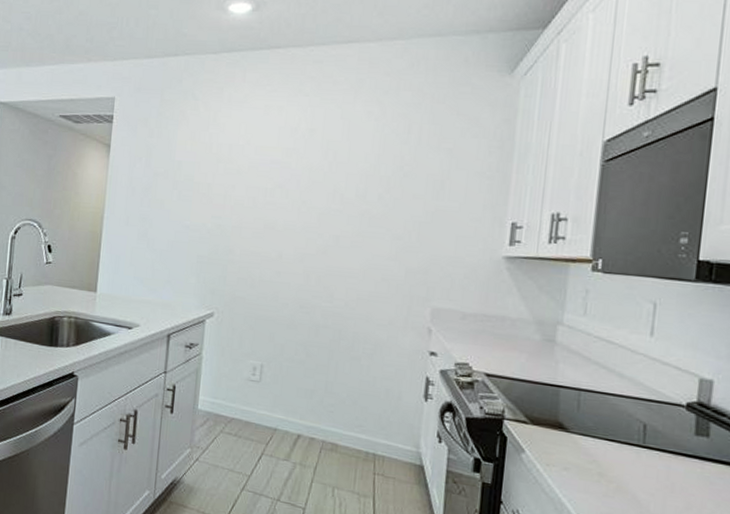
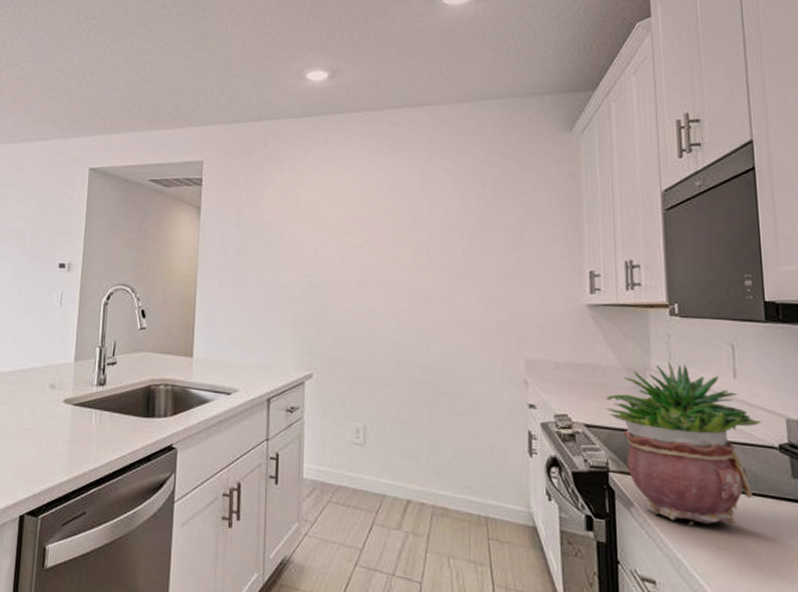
potted plant: none [508,317,672,475] -> present [604,362,761,525]

